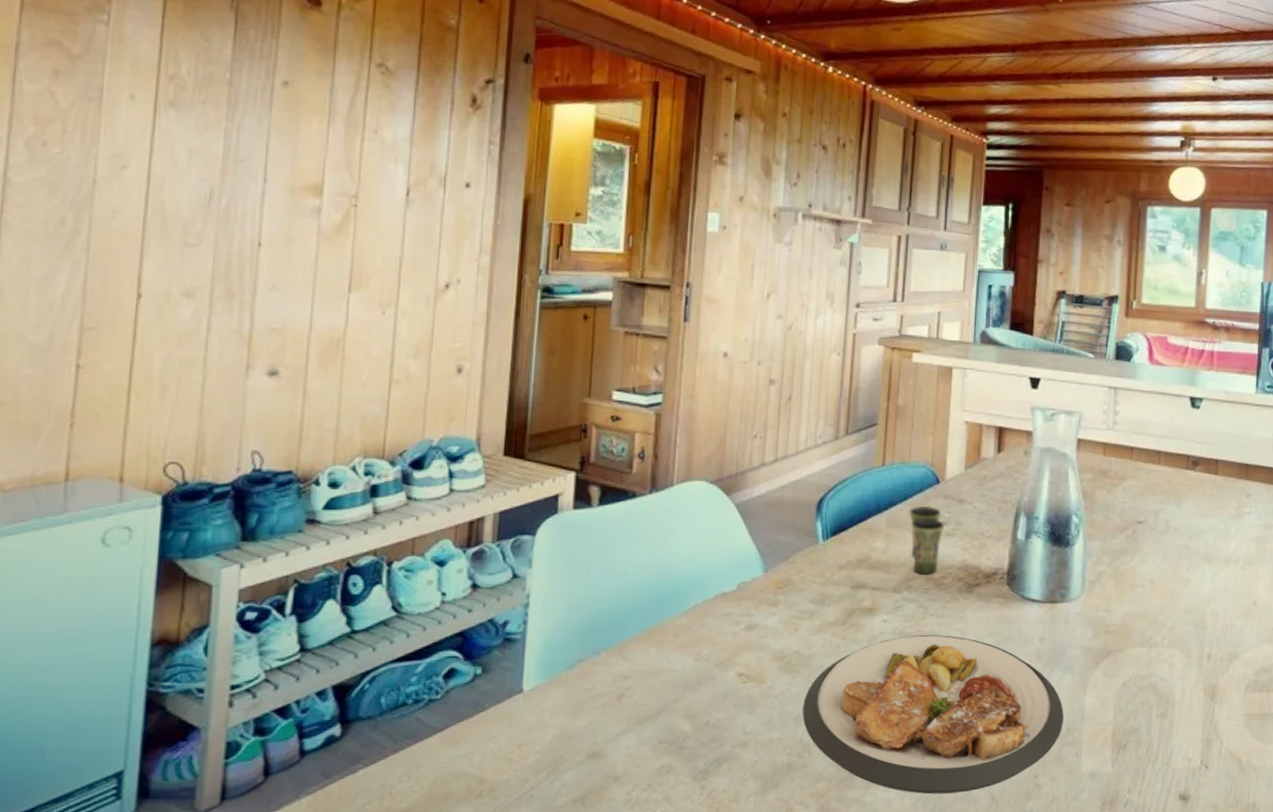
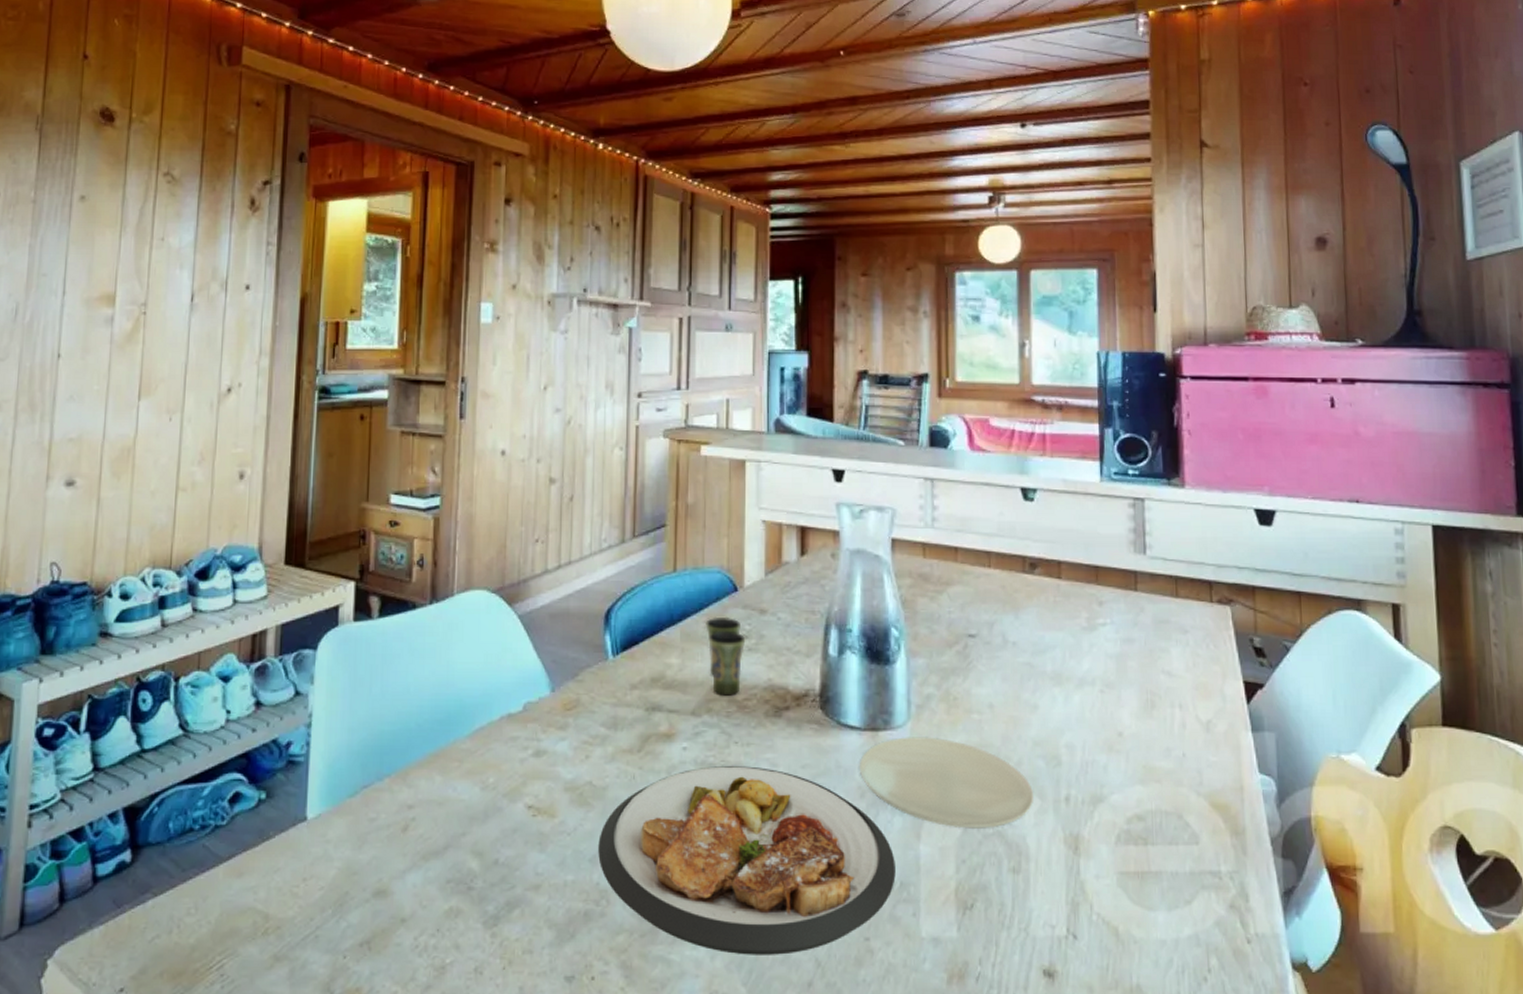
plate: none [1037,607,1182,683] -> present [859,737,1034,829]

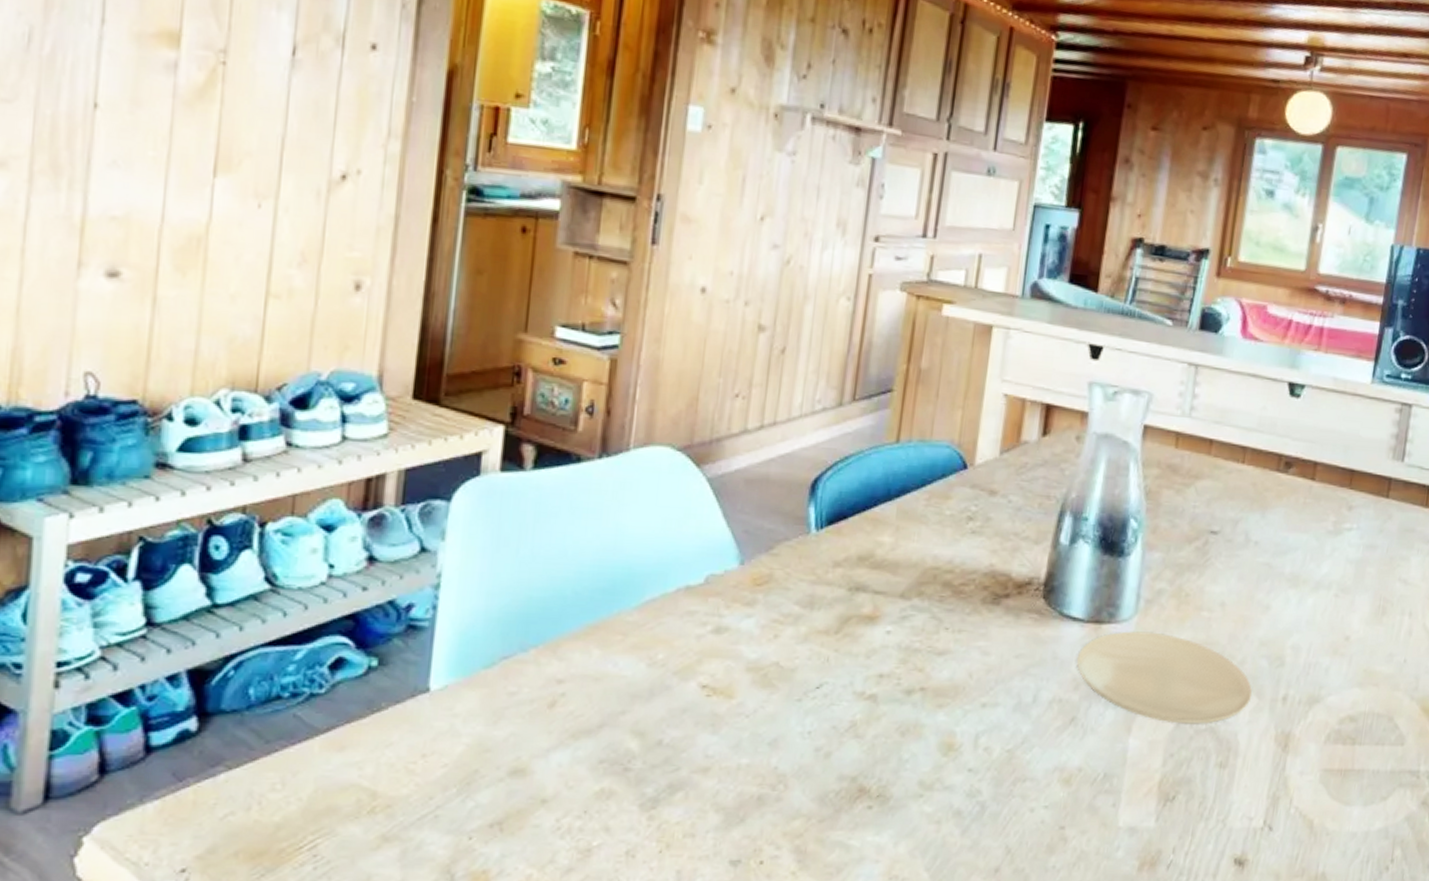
plate: present [598,766,896,955] -> none [779,652,1102,842]
cup: present [706,616,746,696] -> none [925,494,971,579]

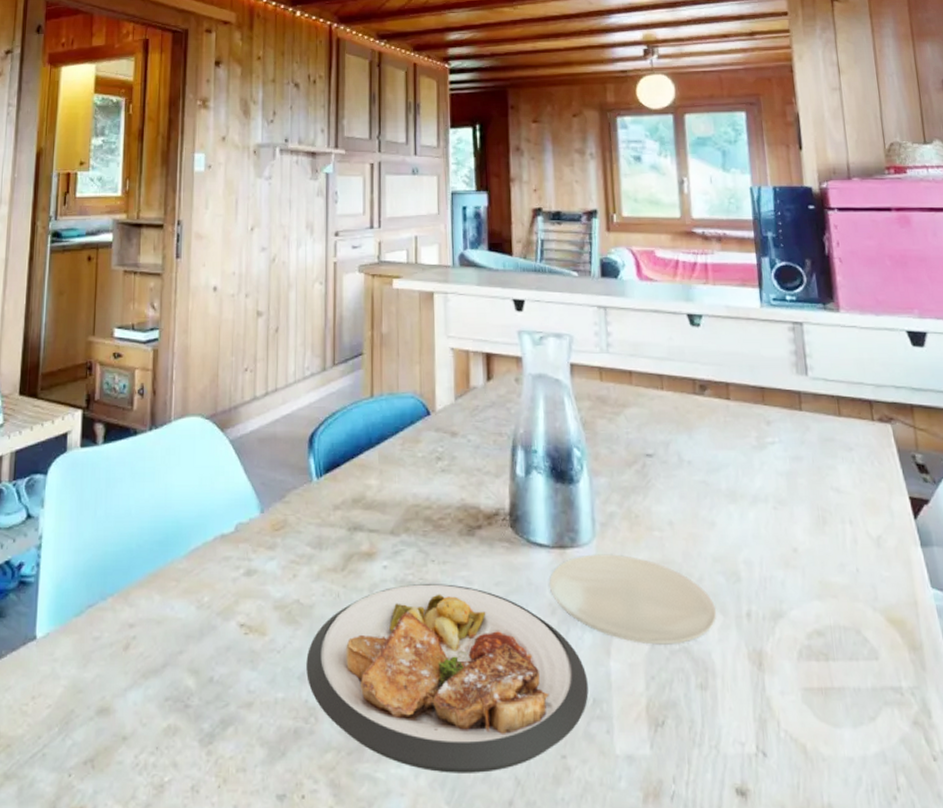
plate: none [779,652,1102,842] -> present [306,584,589,773]

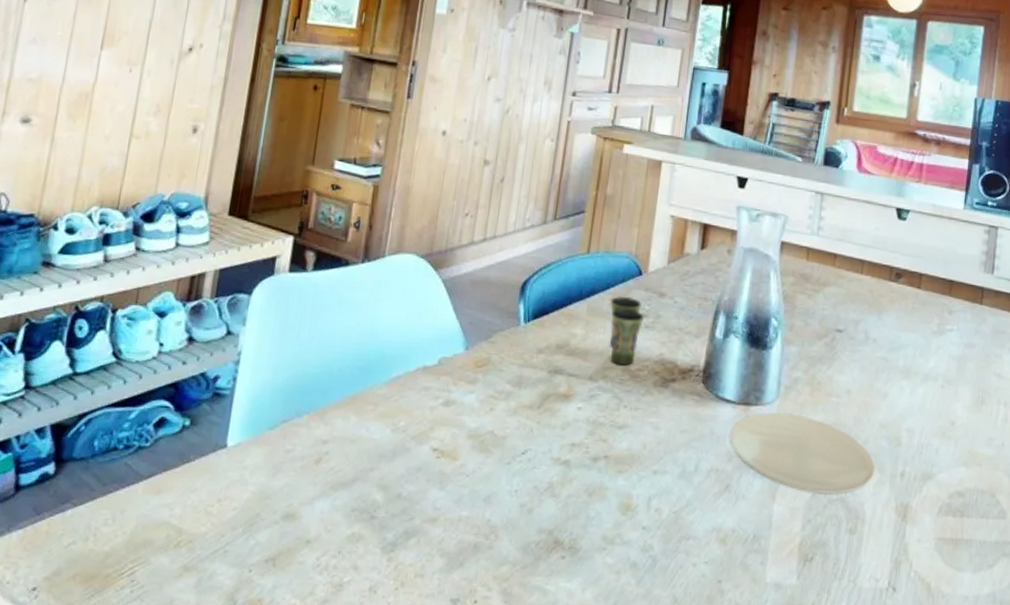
plate: present [306,584,589,773] -> none [492,425,752,591]
cup: none [401,439,439,515] -> present [609,295,645,366]

